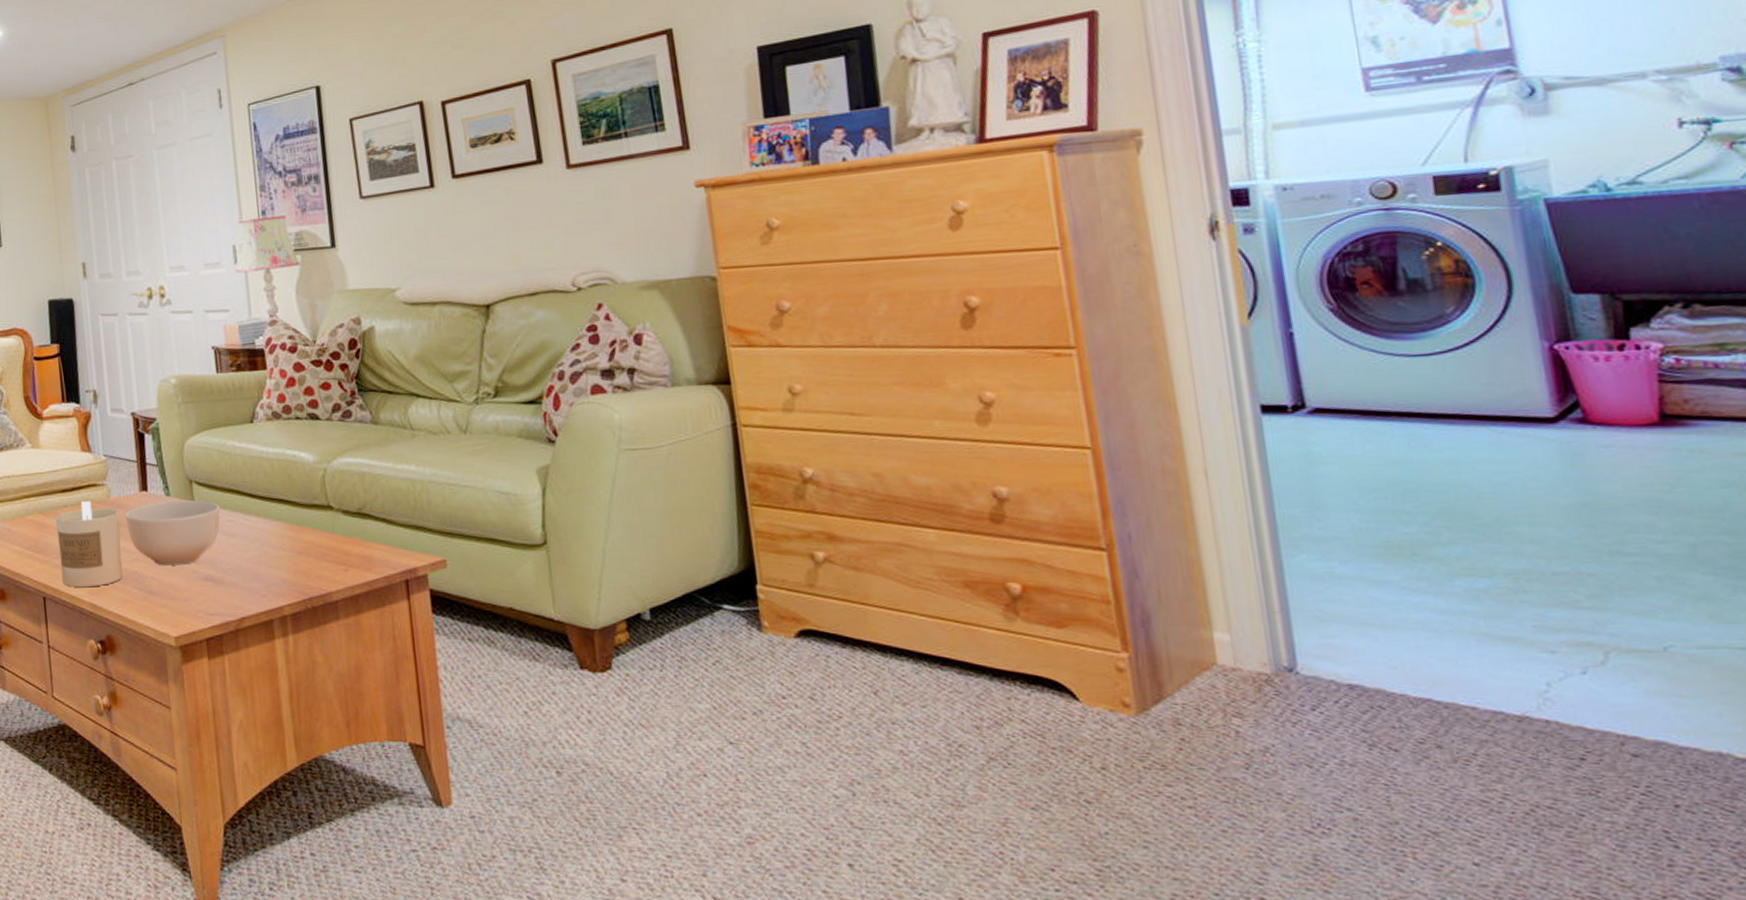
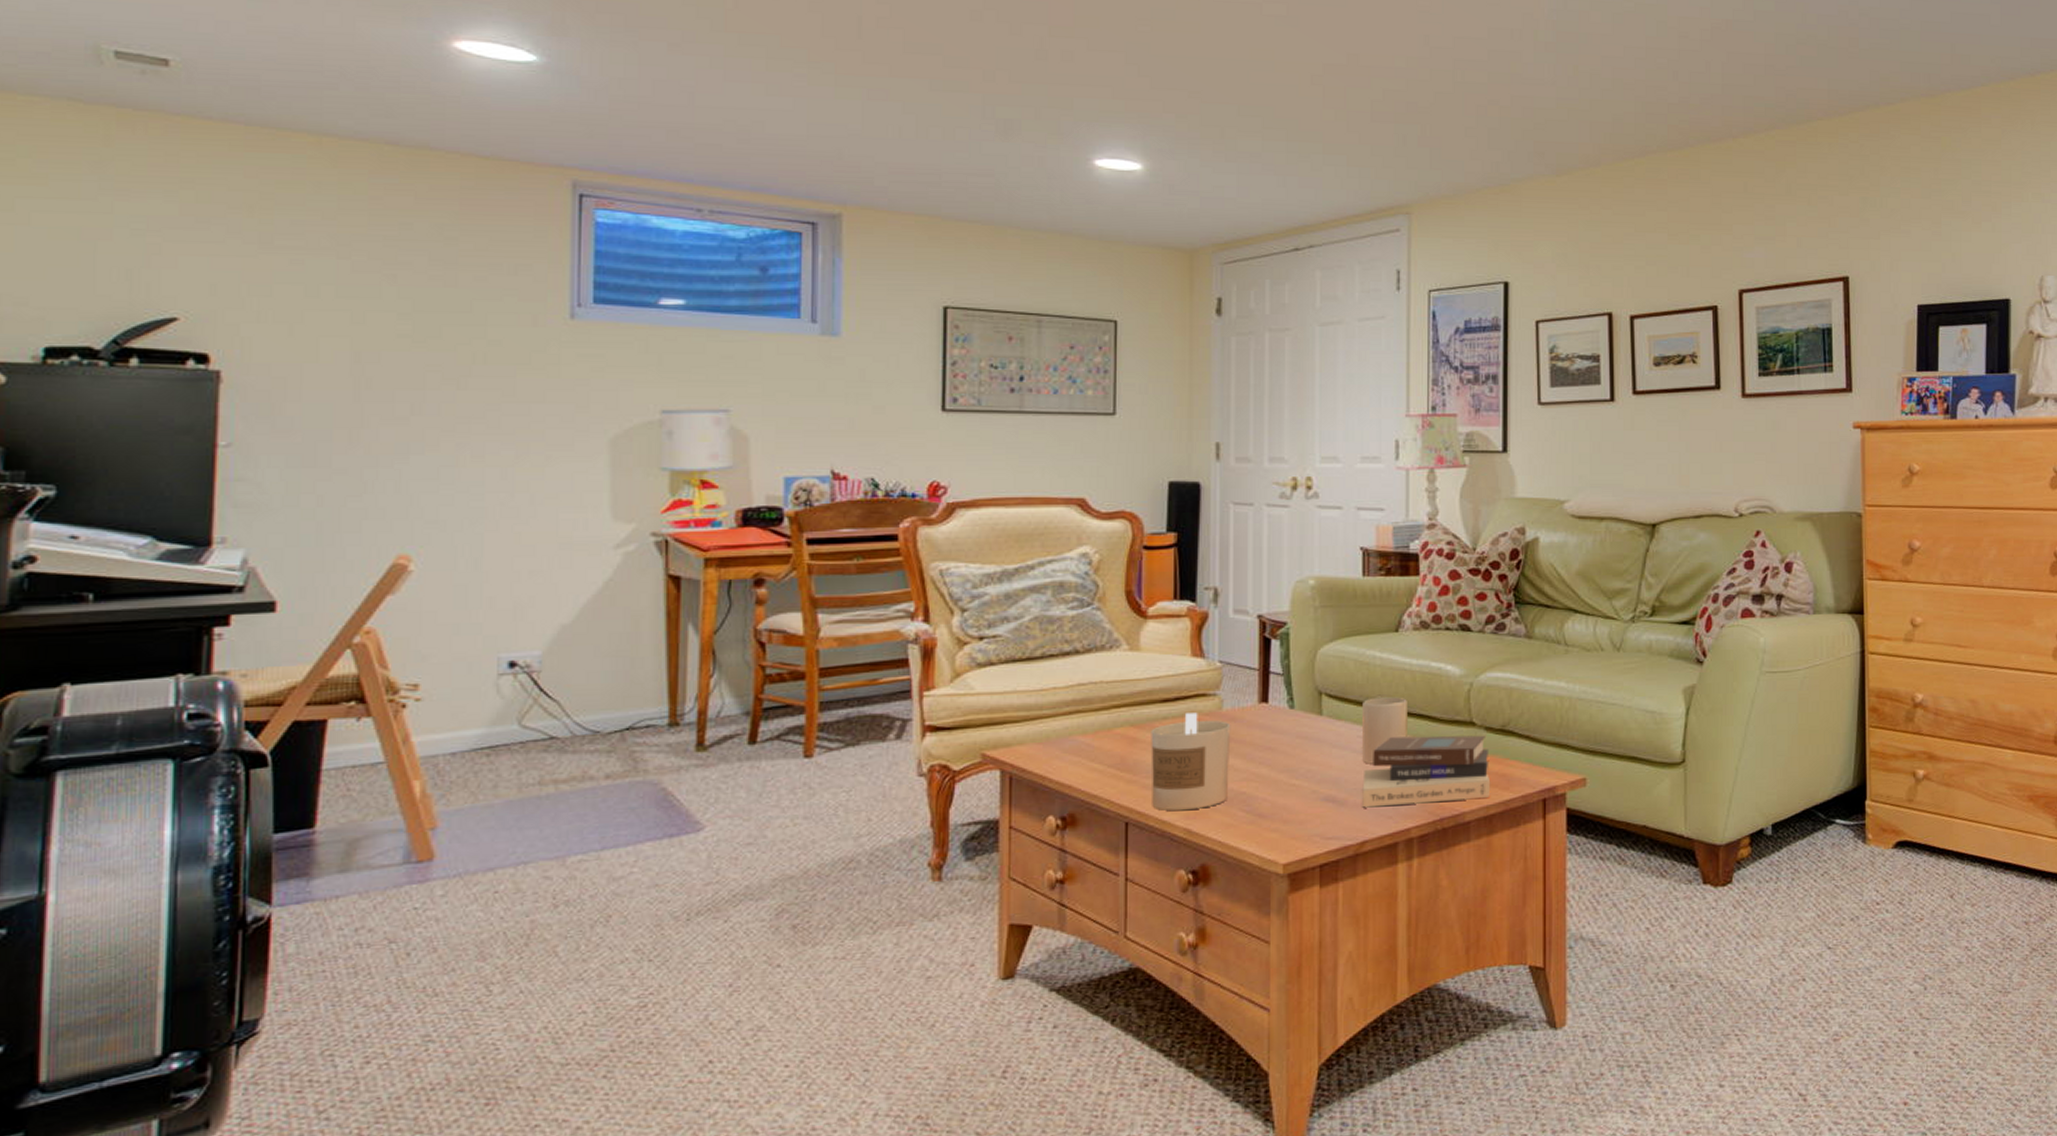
bowl: present [124,500,220,566] -> none [1237,714,1351,786]
mug: none [228,483,272,546] -> present [1361,697,1407,764]
books: none [235,518,355,587] -> present [1362,735,1491,808]

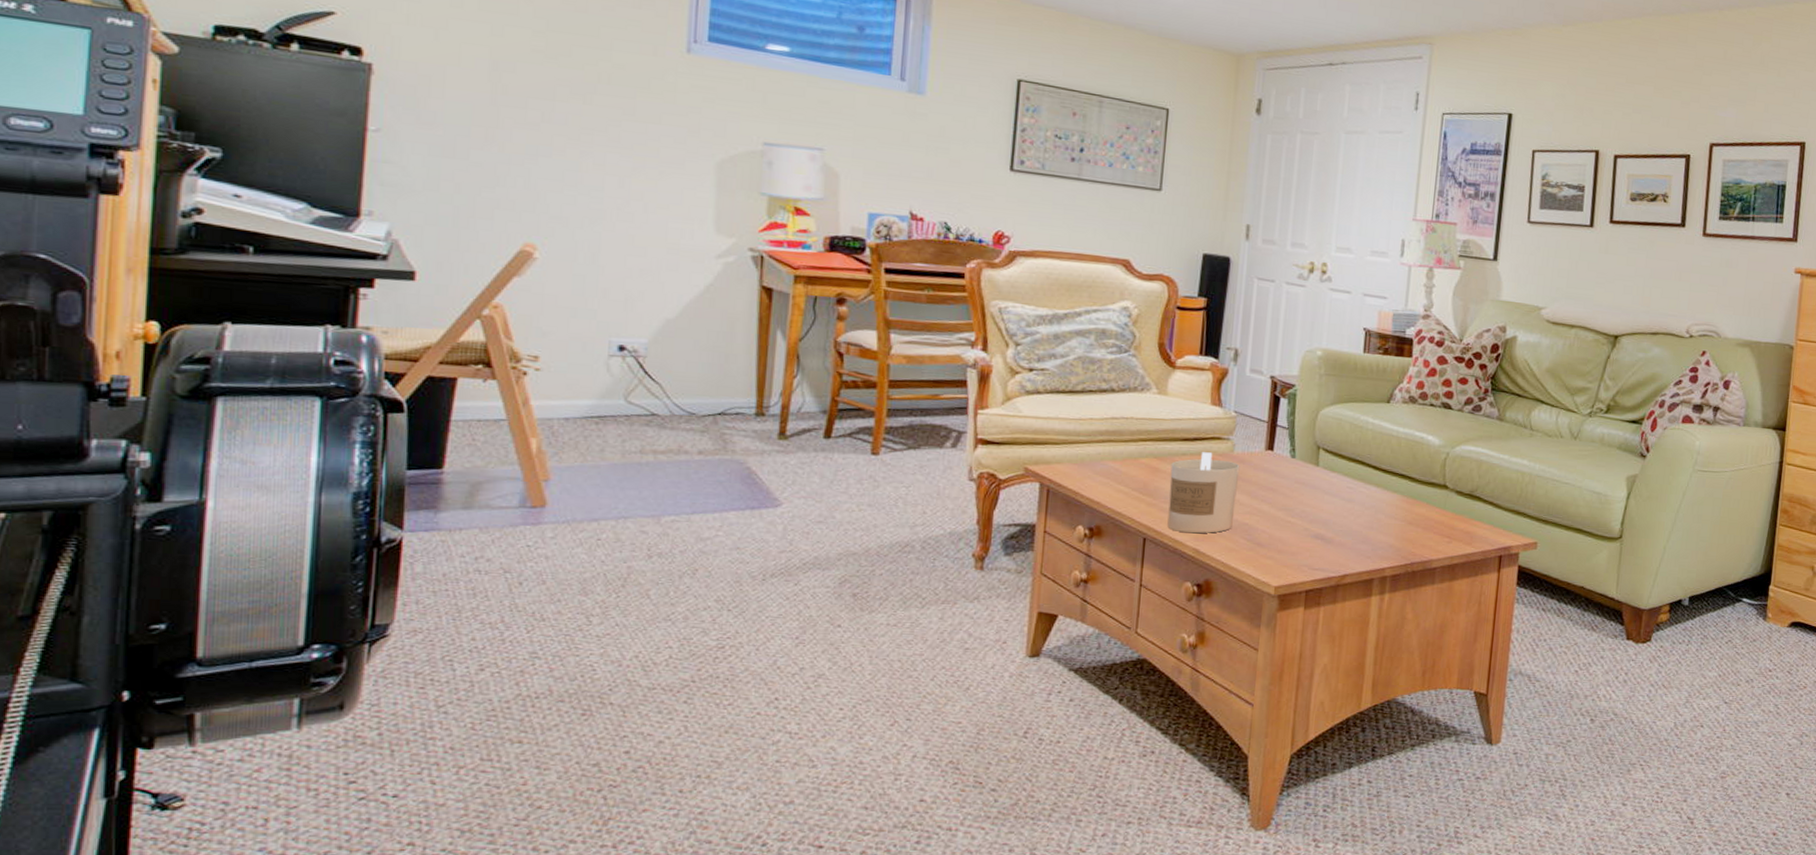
mug: present [1361,697,1407,764] -> none [1348,456,1392,512]
books: present [1362,735,1491,808] -> none [1346,491,1458,551]

